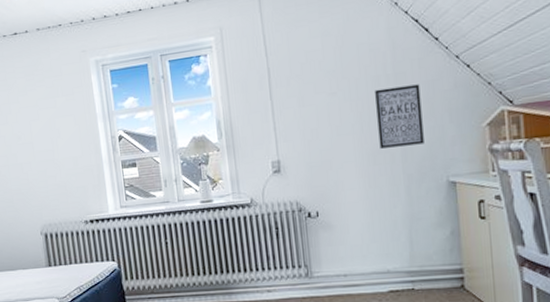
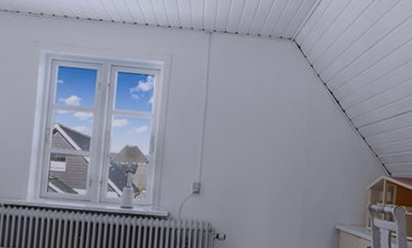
wall art: present [375,84,424,149] -> none [286,140,326,193]

